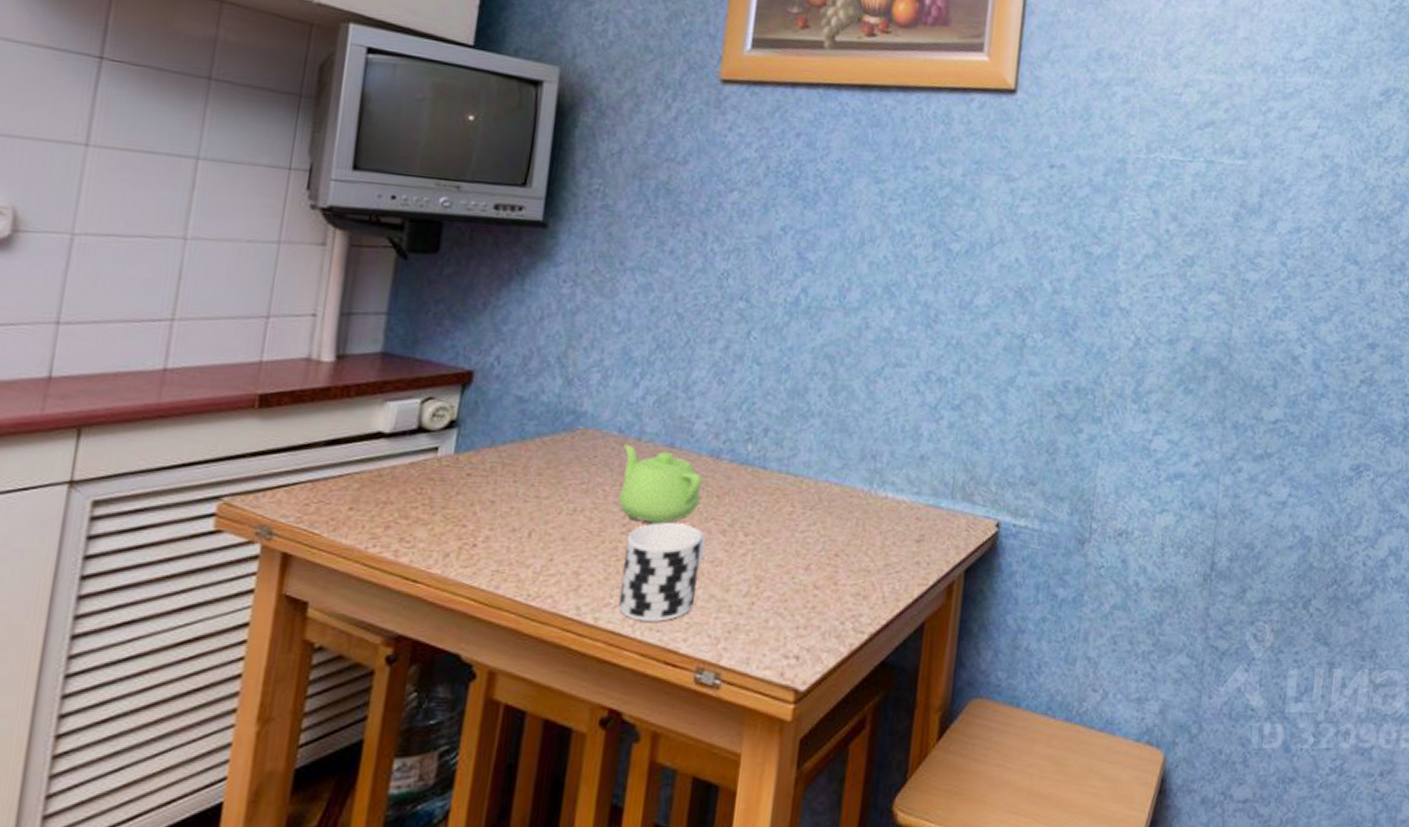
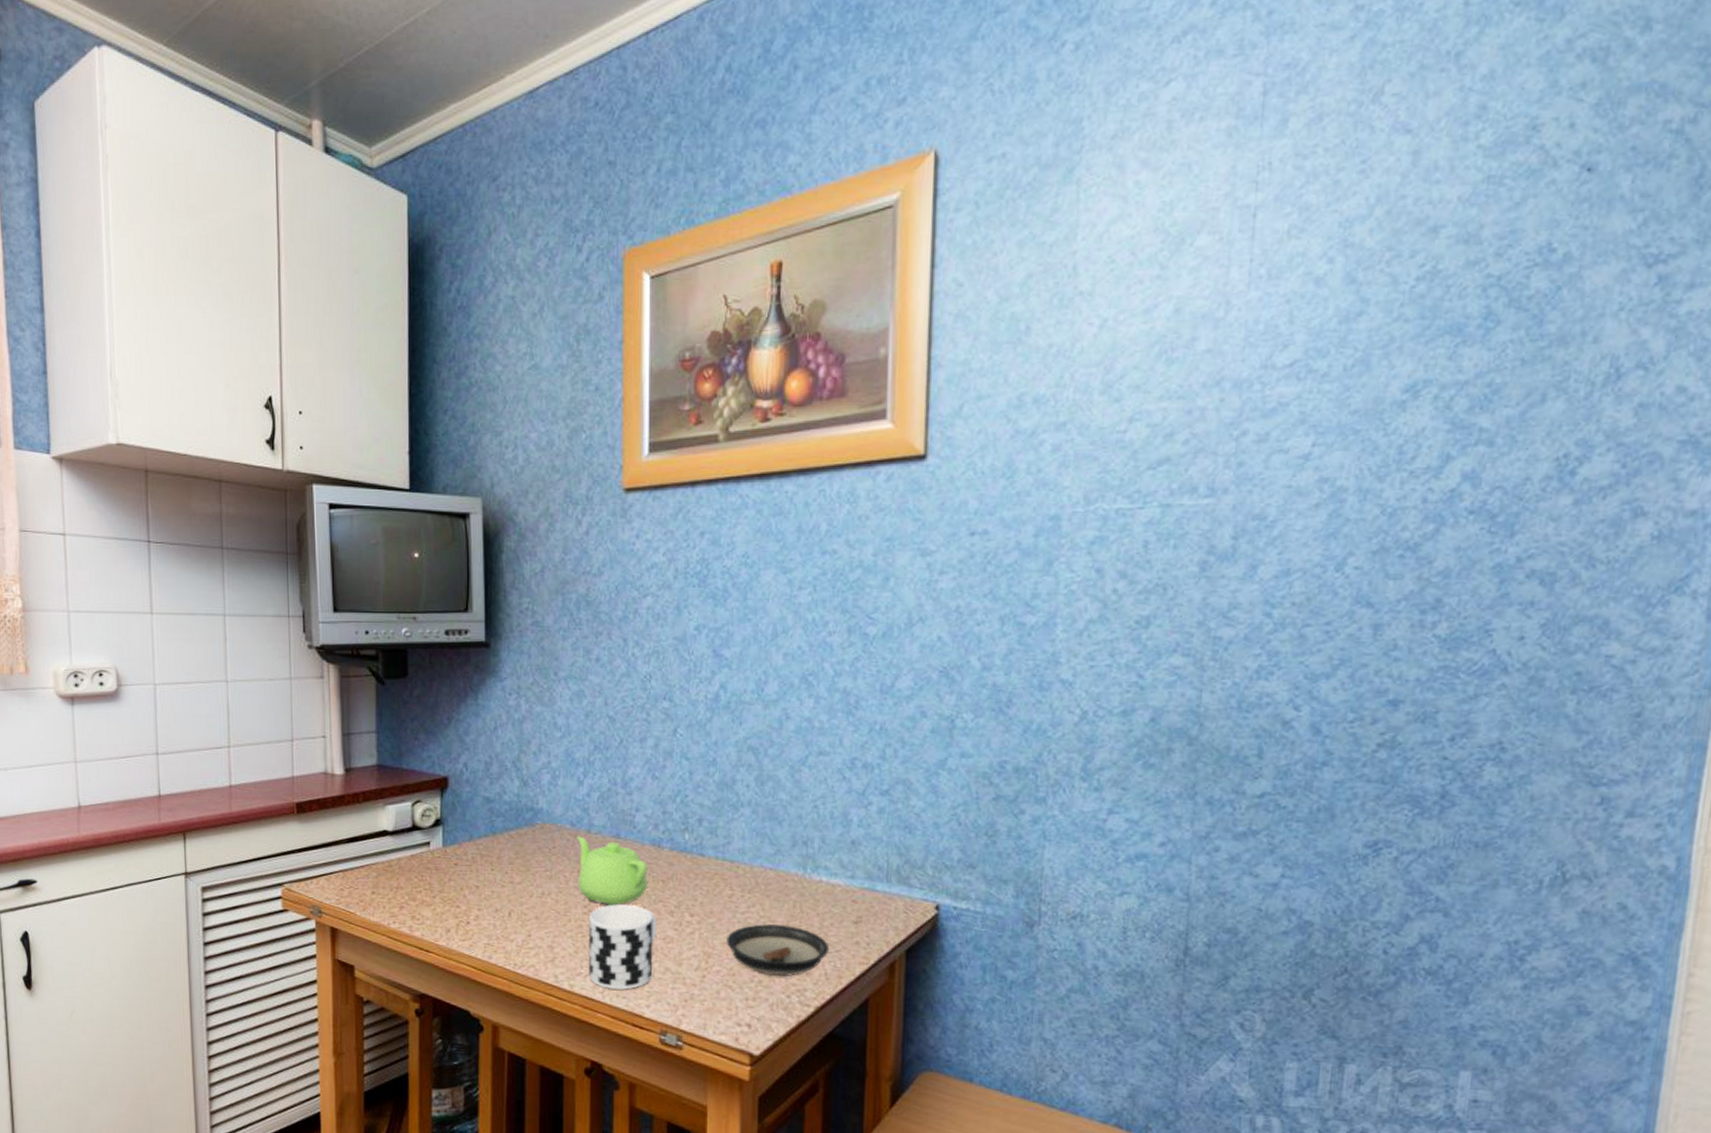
saucer: none [781,544,890,602] -> present [726,924,830,977]

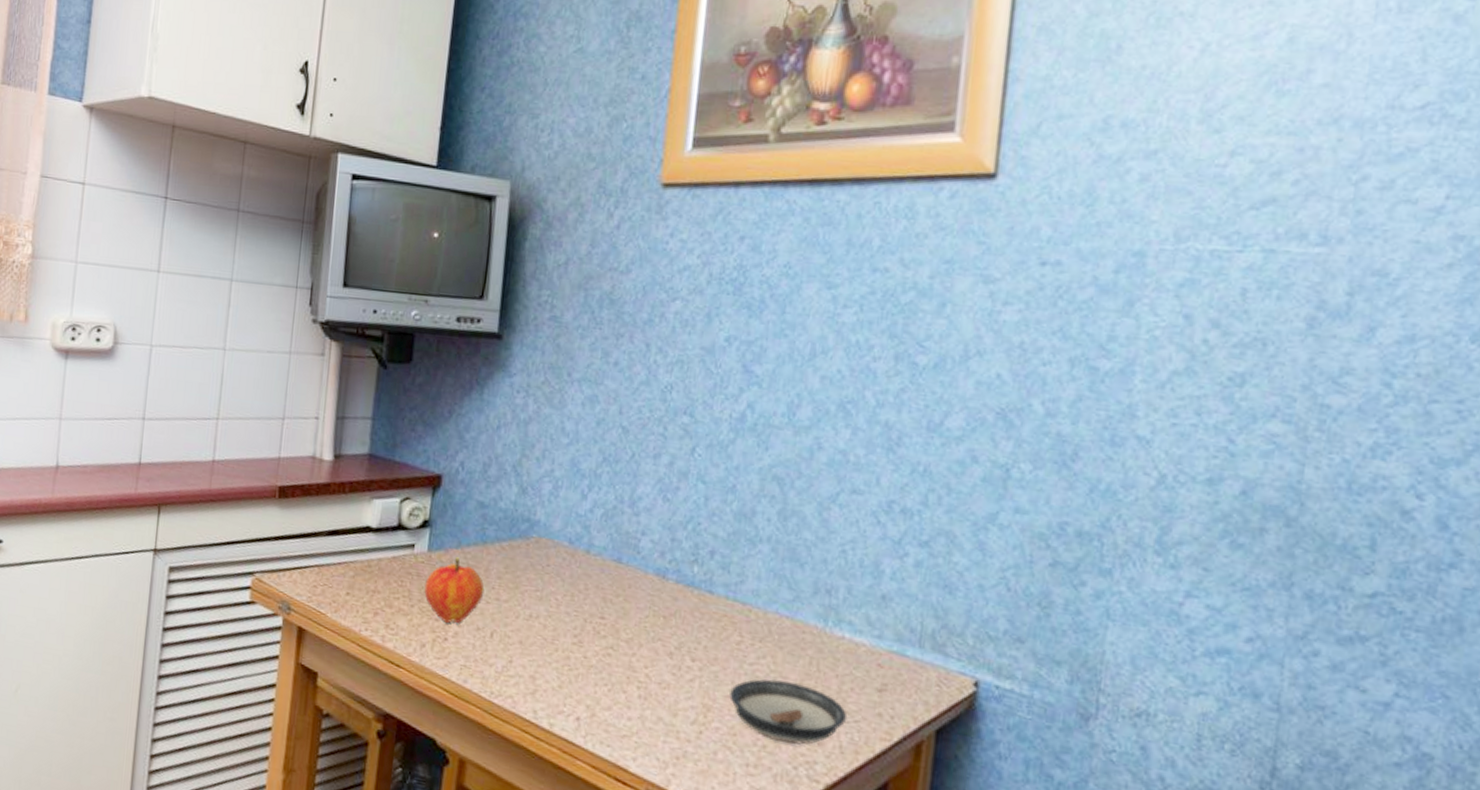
fruit: none [444,849,499,909] -> present [424,557,485,624]
teapot: present [576,836,647,907] -> none [569,555,649,640]
cup: present [588,904,658,990] -> none [571,637,654,738]

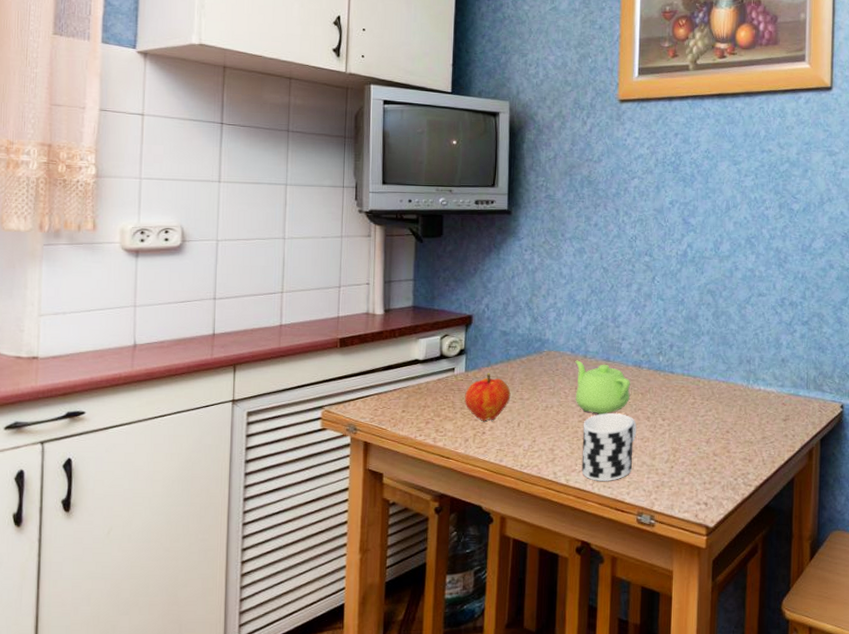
teapot: none [569,555,649,640] -> present [575,360,630,415]
cup: none [571,637,654,738] -> present [581,413,637,481]
saucer: present [729,679,847,745] -> none [690,424,766,465]

